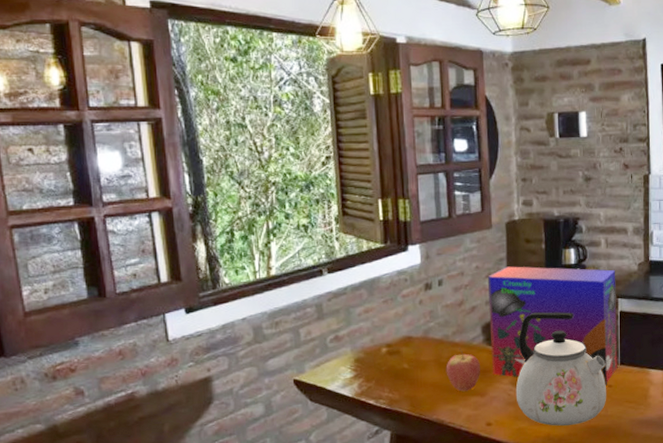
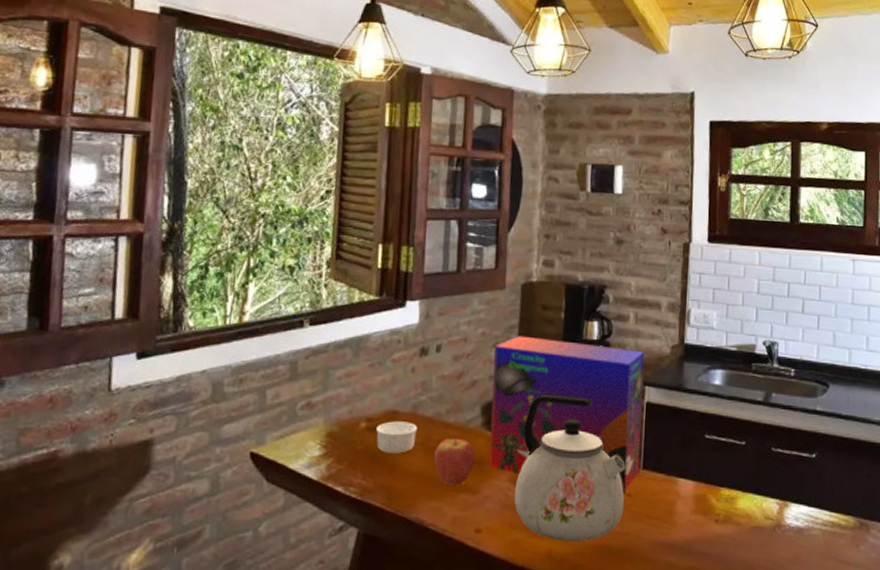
ramekin: none [396,344,430,371] -> present [376,421,417,454]

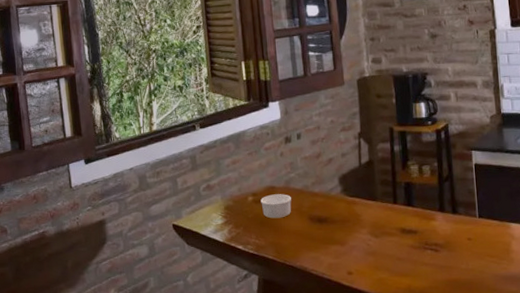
fruit: present [433,430,476,486] -> none [307,198,340,240]
cereal box: present [488,336,645,494] -> none [342,120,476,239]
kettle: present [515,393,625,542] -> none [374,163,467,279]

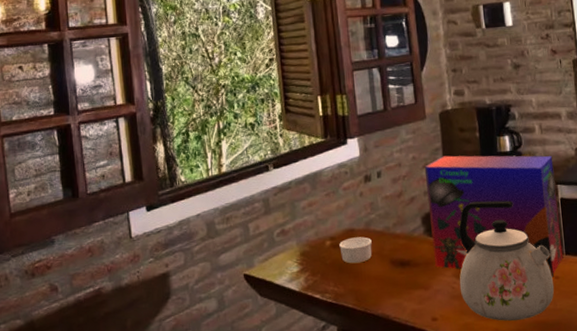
cereal box: none [342,120,476,239] -> present [424,155,563,277]
kettle: none [374,163,467,279] -> present [458,200,555,321]

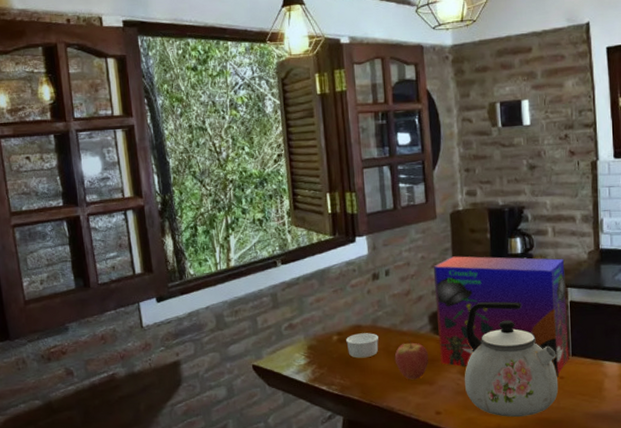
fruit: none [388,240,423,285] -> present [394,337,429,380]

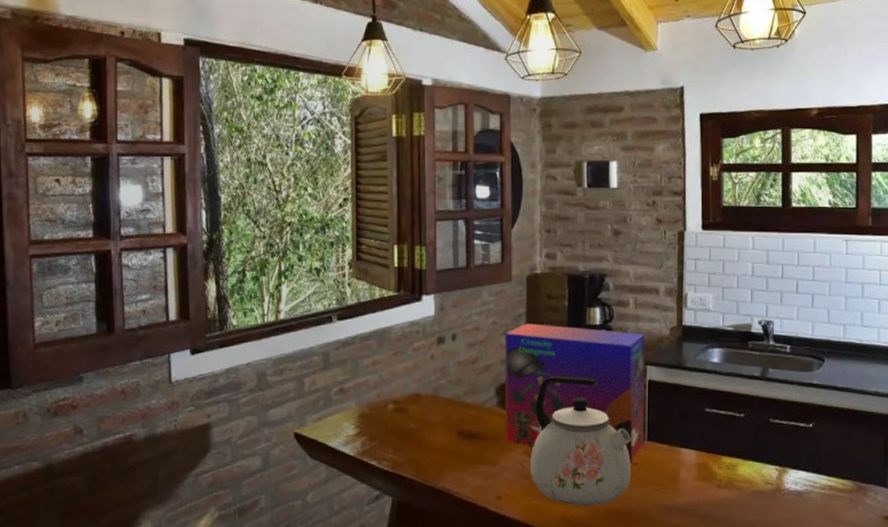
ramekin: present [346,333,379,358] -> none [403,403,439,431]
fruit: present [394,337,429,380] -> none [455,410,493,459]

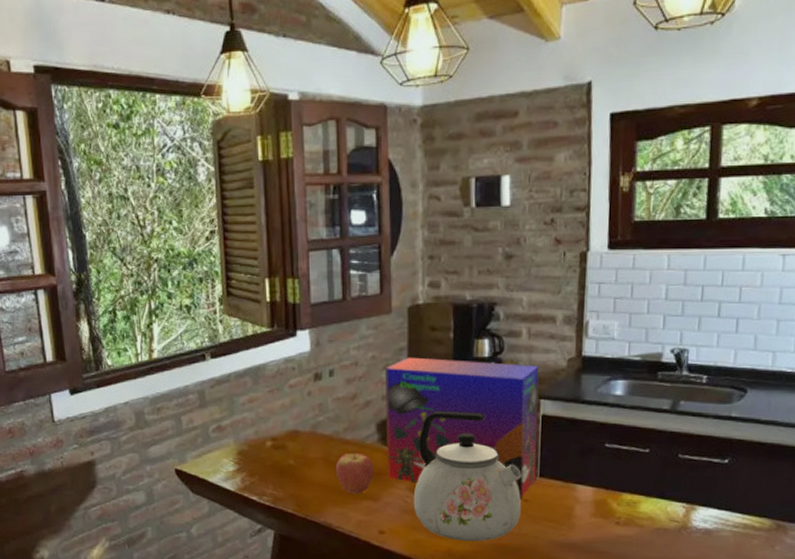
fruit: none [455,410,493,459] -> present [335,446,375,494]

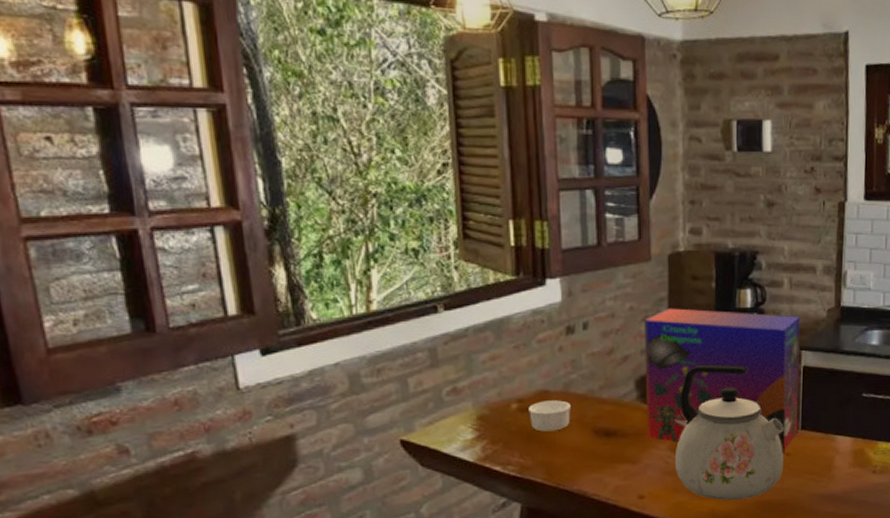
ramekin: none [281,440,318,468] -> present [528,400,571,432]
fruit: present [335,446,375,494] -> none [590,405,633,458]

